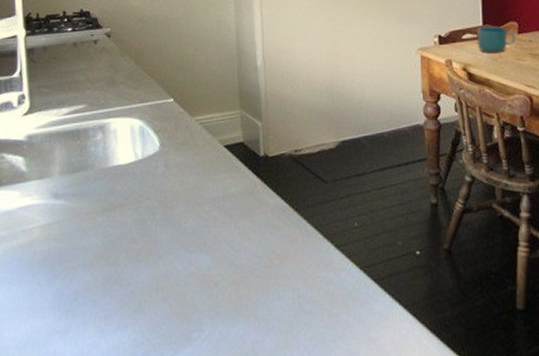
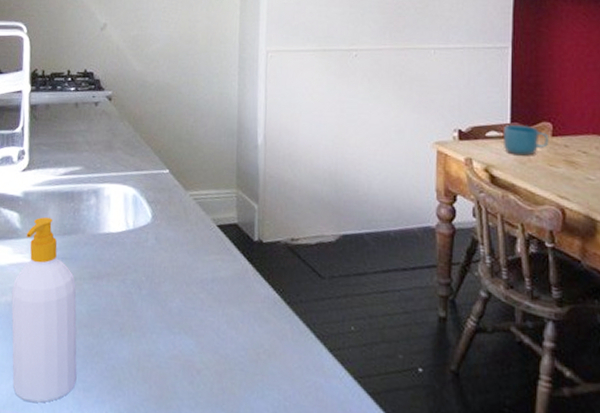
soap bottle: none [22,158,97,338] -> present [11,217,77,403]

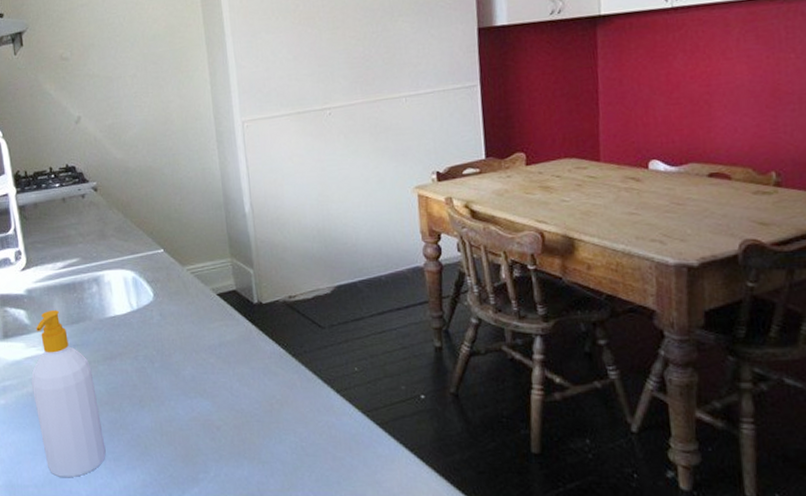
cup: present [502,125,549,156] -> none [479,158,524,188]

